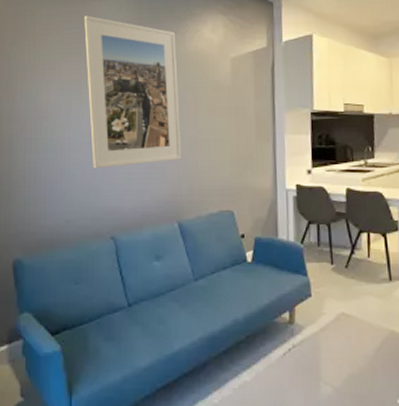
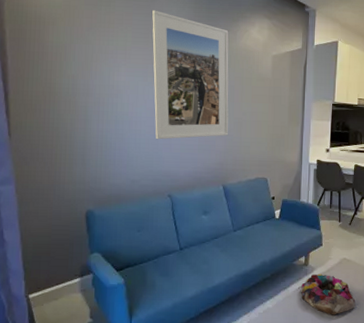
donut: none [286,334,363,391] -> present [300,274,356,315]

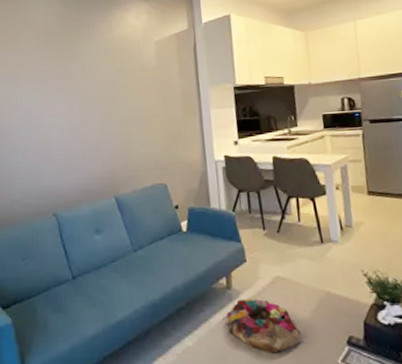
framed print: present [152,10,229,140] -> none [18,11,115,152]

